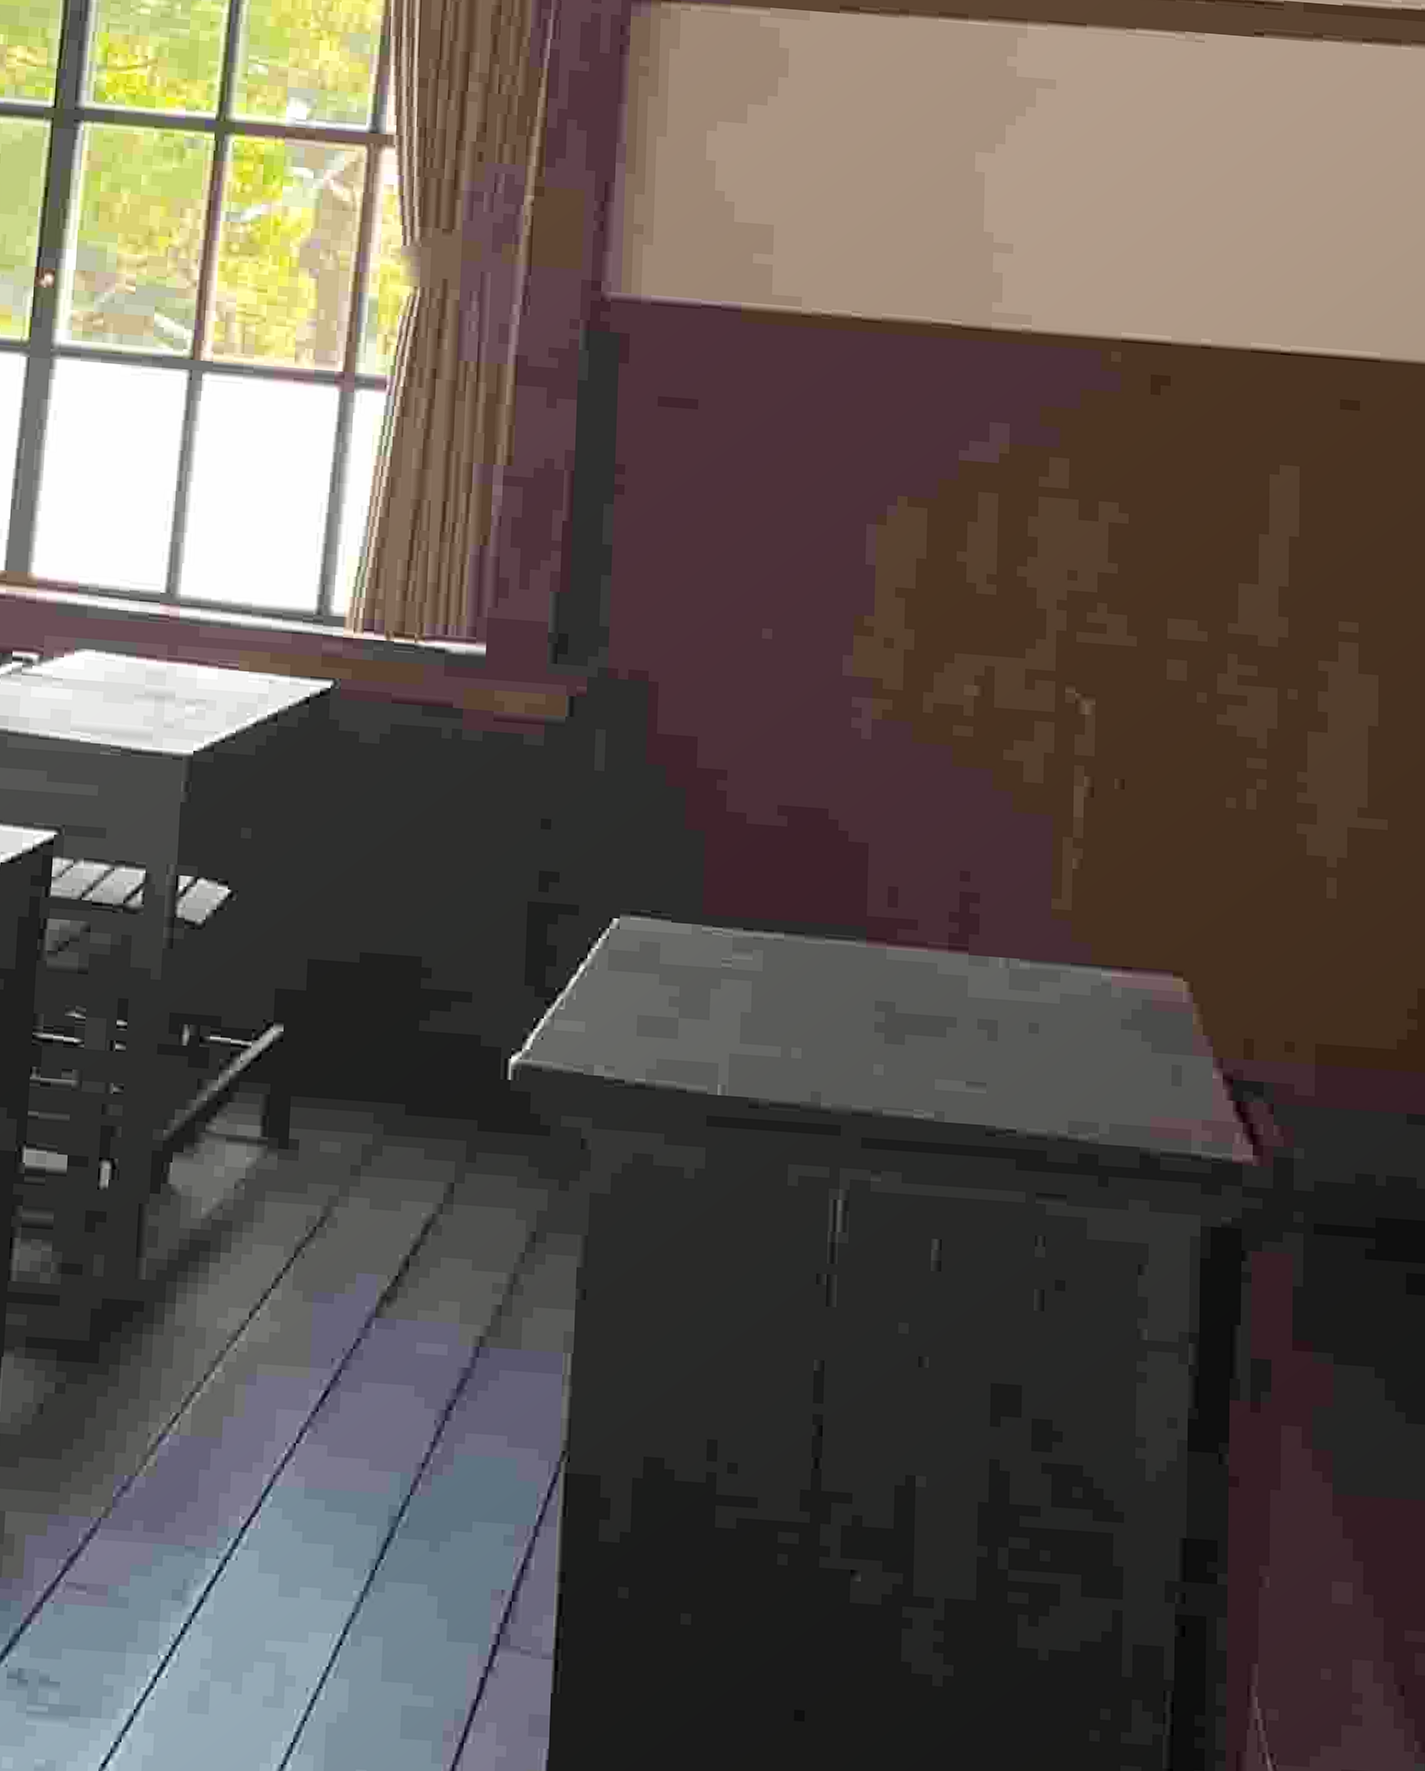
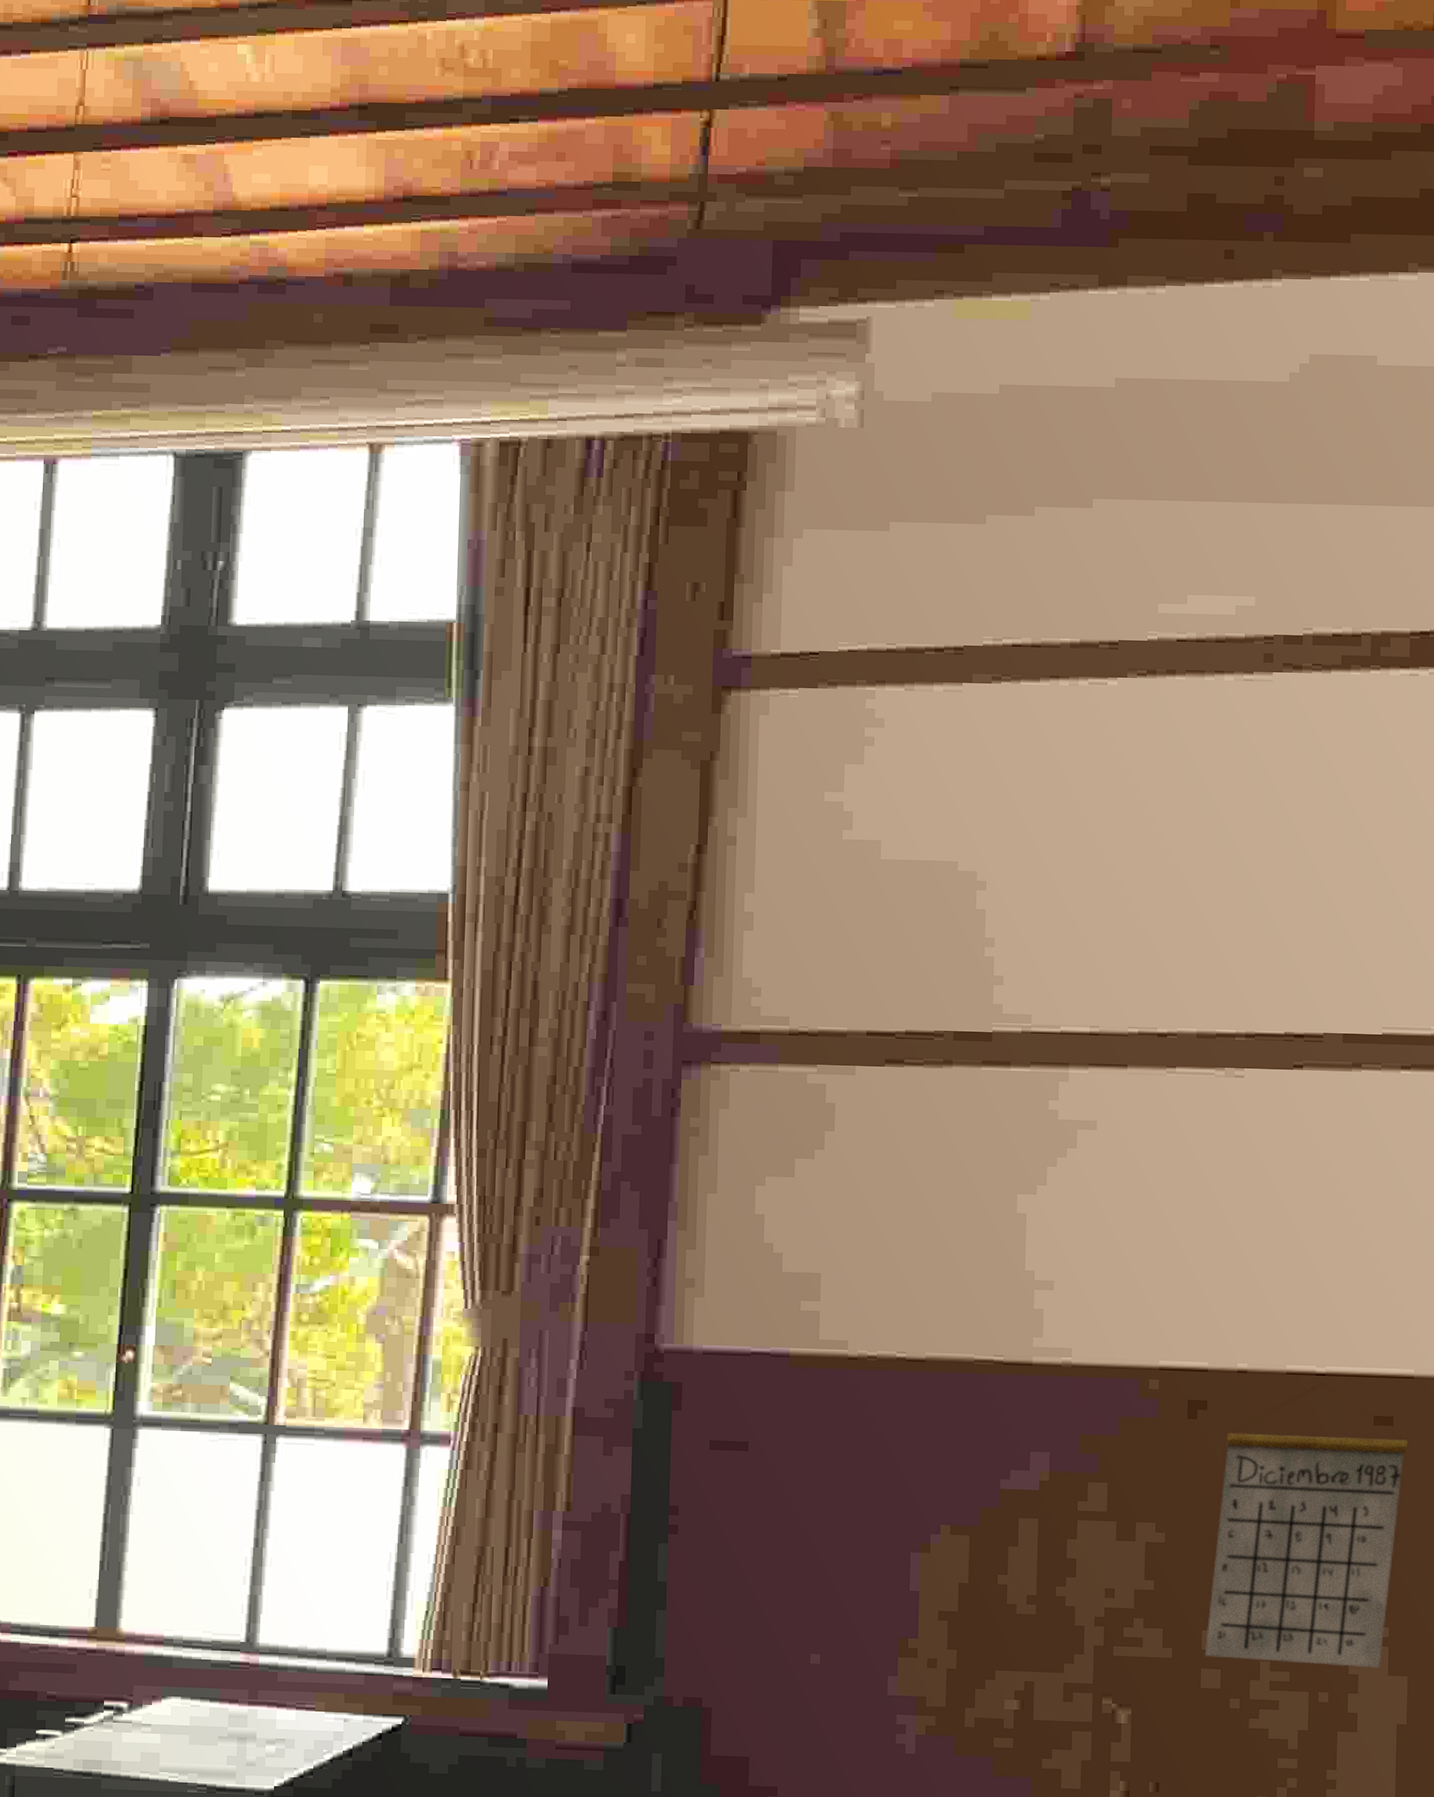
calendar: none [1171,363,1375,665] -> present [1205,1383,1408,1668]

